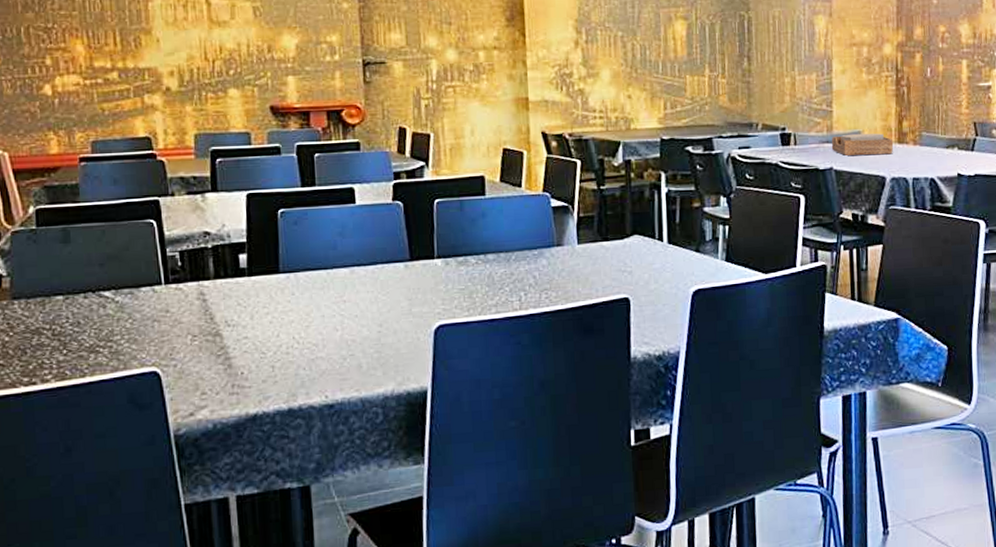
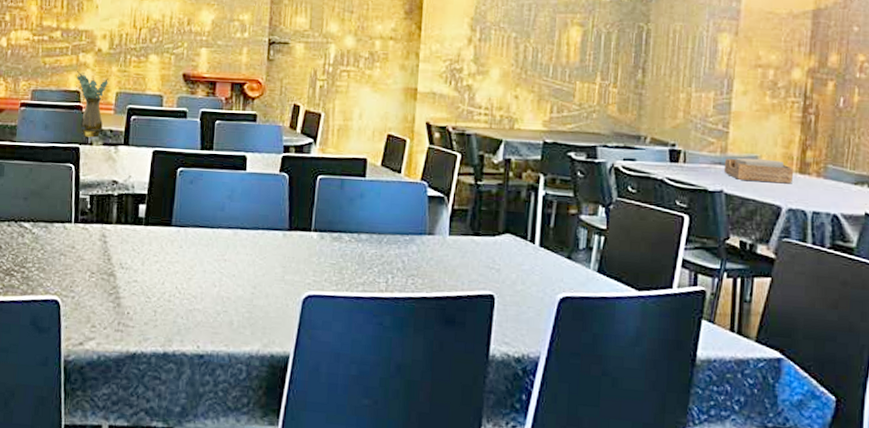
vase: none [144,115,184,188] -> present [77,71,108,138]

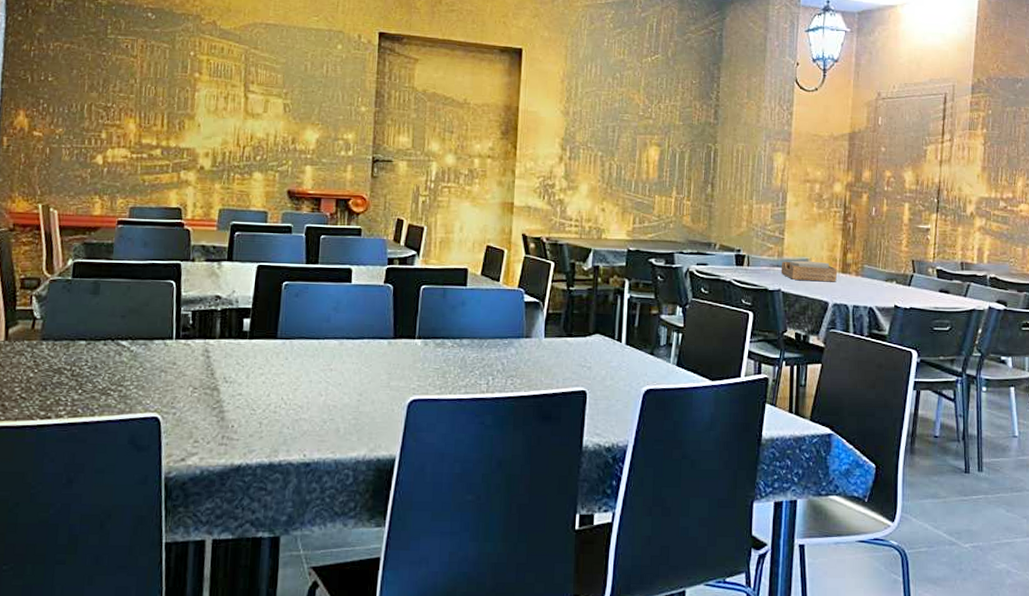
vase: present [77,71,108,138] -> none [178,188,211,254]

